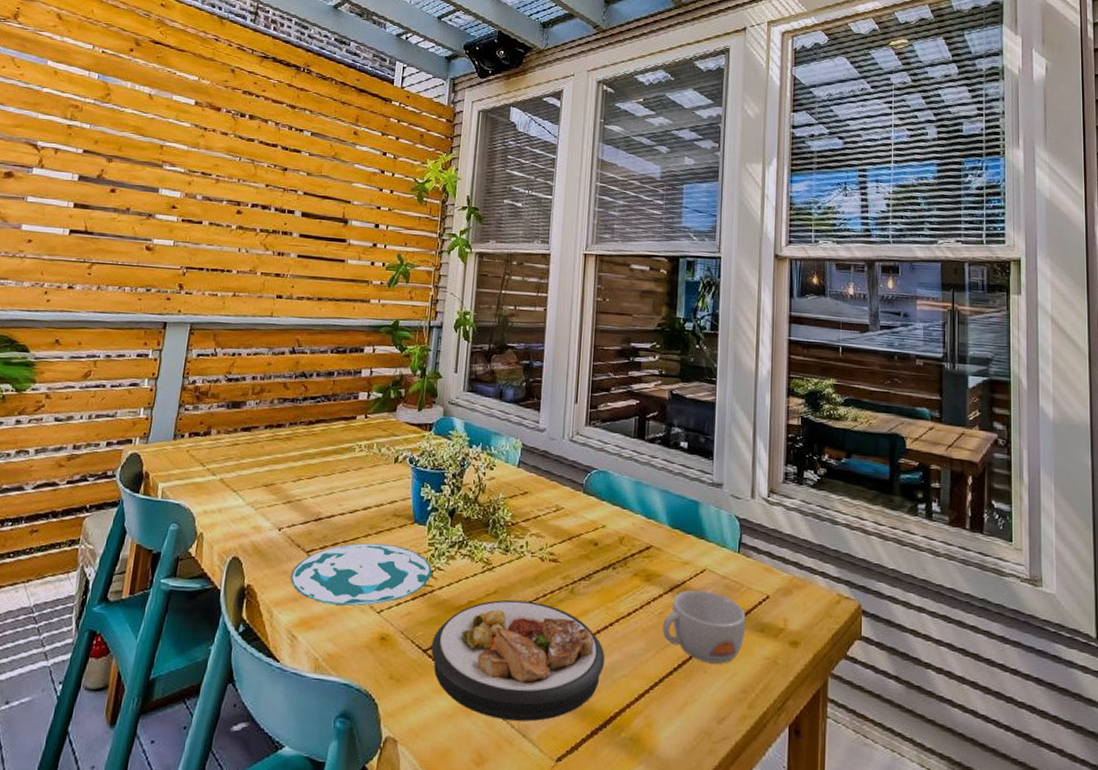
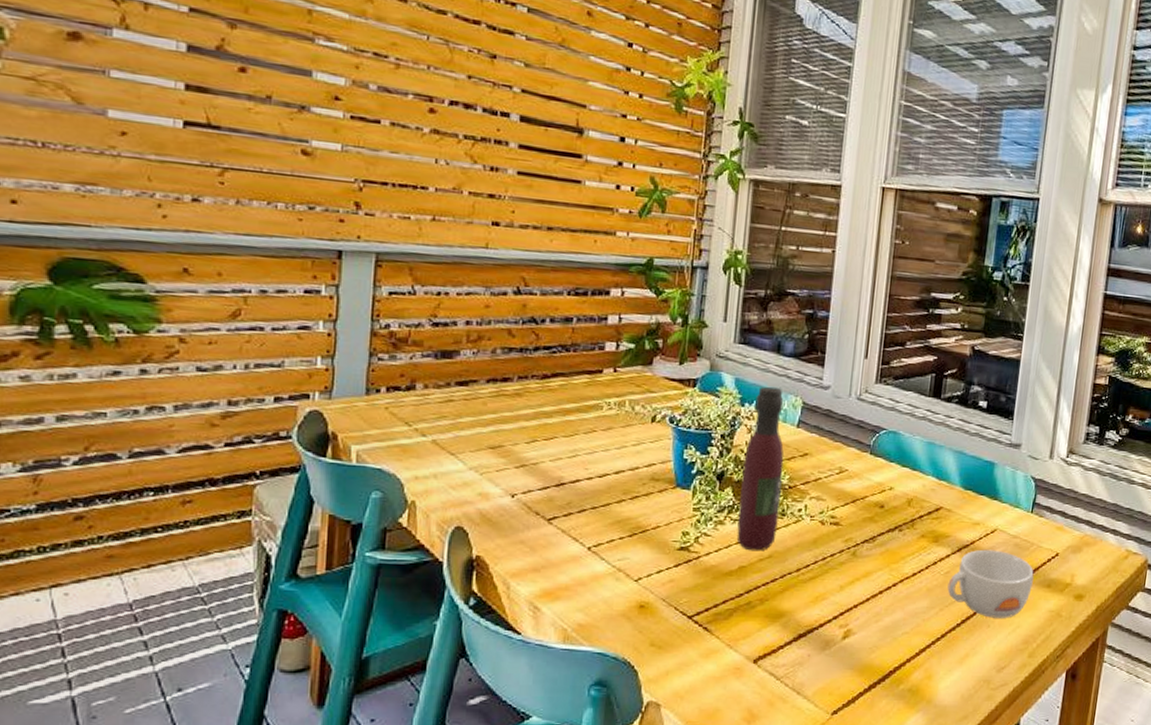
plate: present [290,543,432,606] -> none [529,508,698,575]
plate: present [431,599,605,722] -> none [697,563,887,680]
wine bottle: none [466,429,507,587] -> present [737,386,784,551]

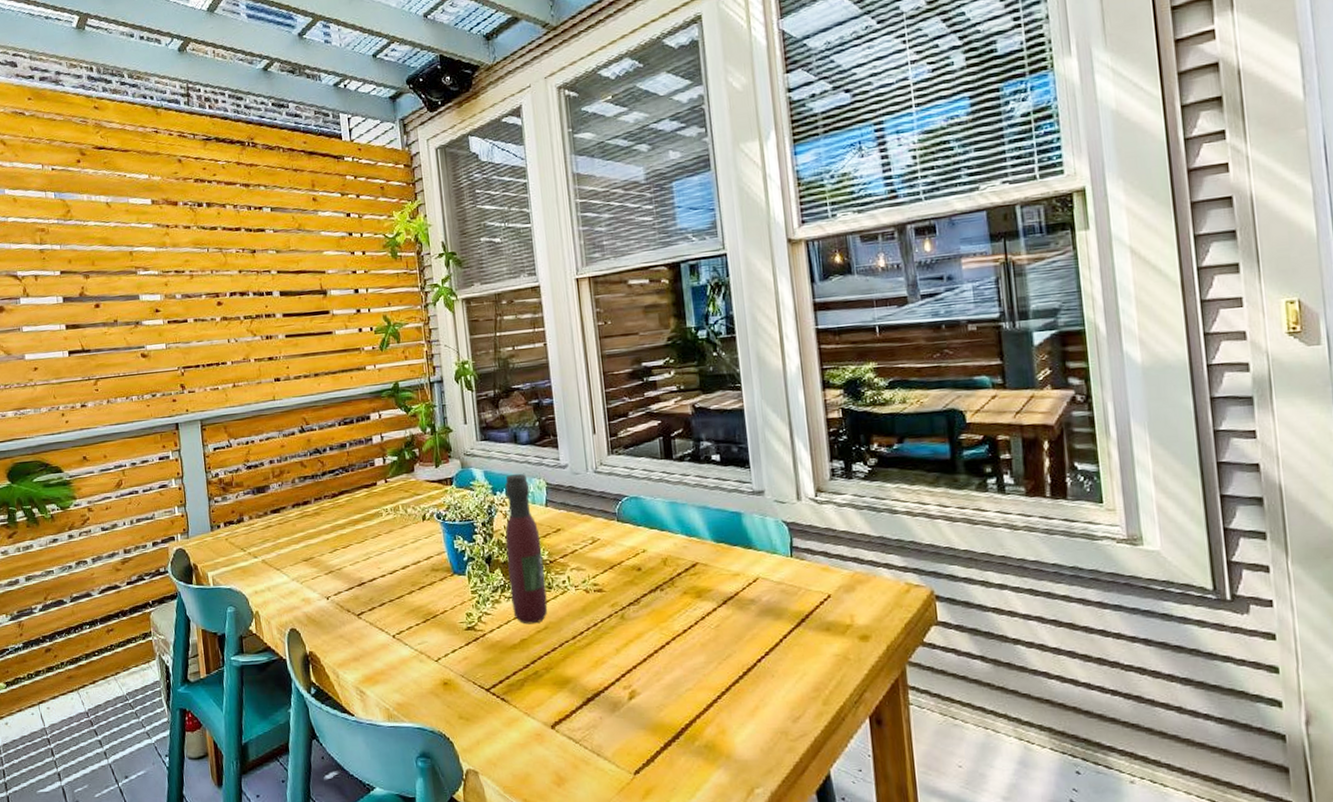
bowl: present [947,549,1034,618] -> none [721,598,810,667]

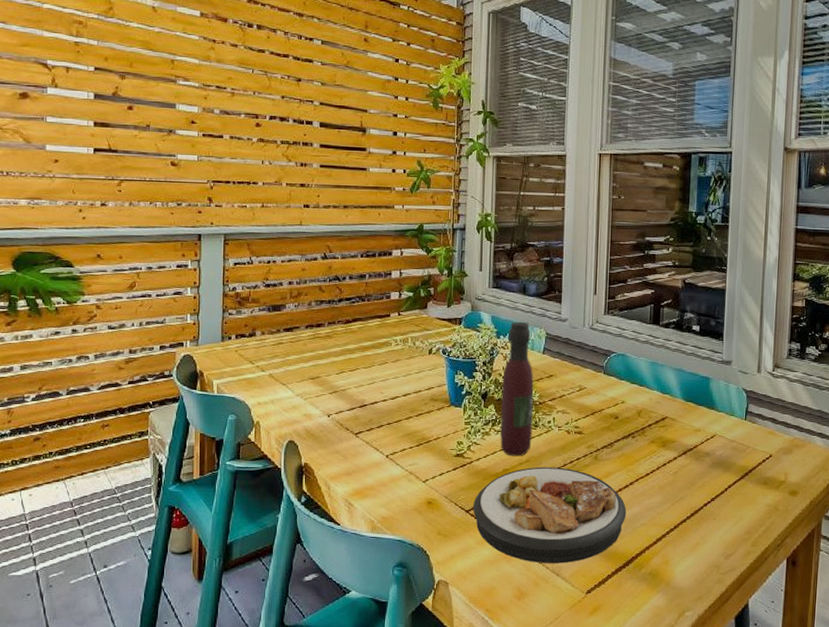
plate: none [493,631,668,743] -> present [473,466,627,564]

